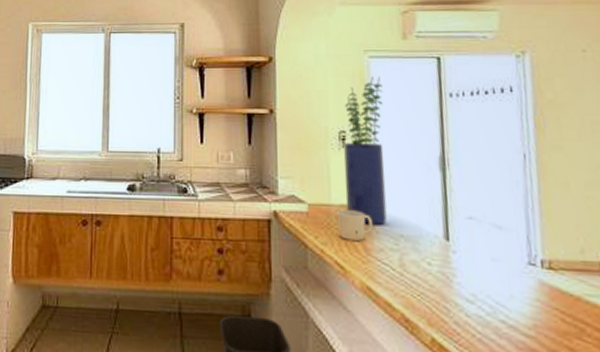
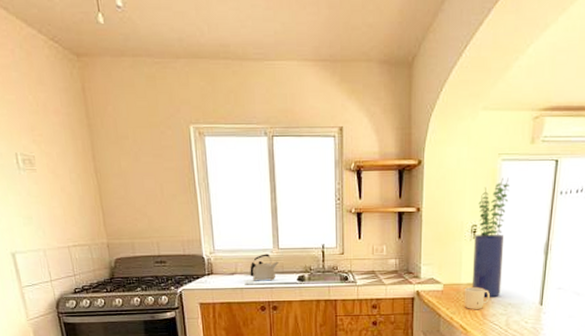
kettle: none [73,157,107,189] -> present [250,254,279,281]

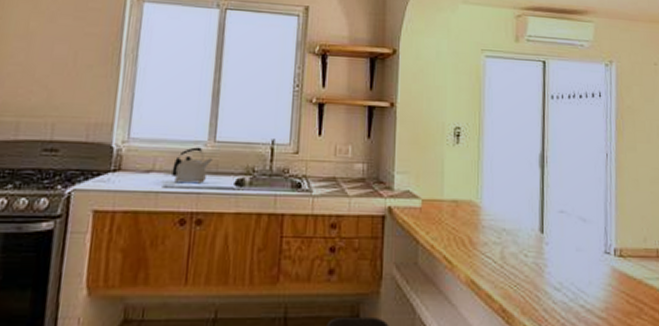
mug: present [464,287,491,309] -> none [447,205,480,235]
vase: present [471,177,510,298] -> none [457,75,495,221]

